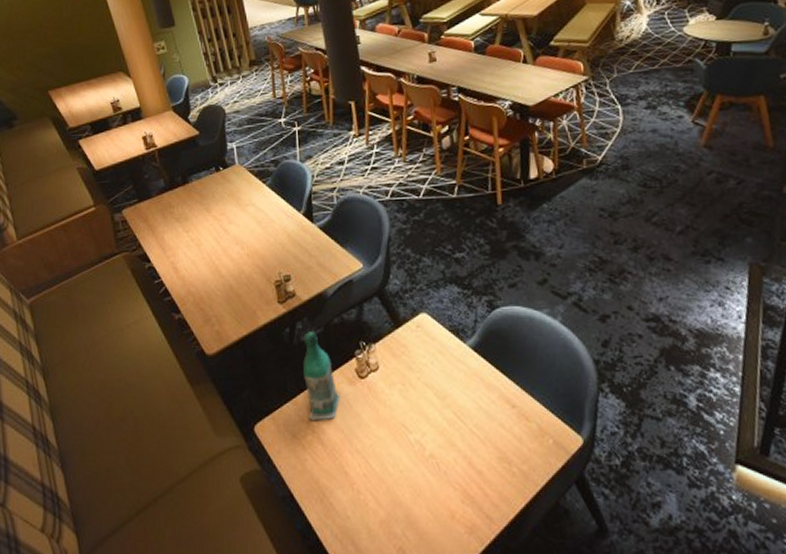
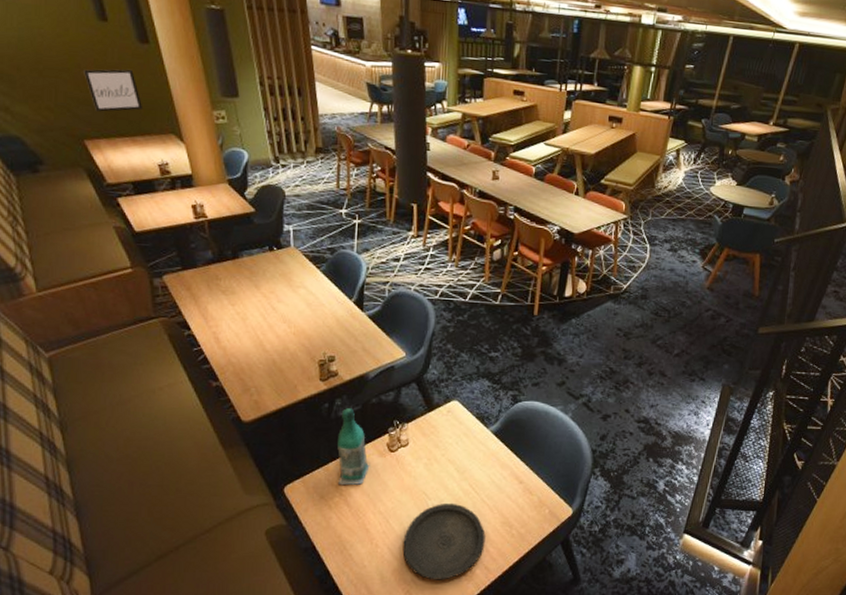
wall art: none [45,19,95,63] -> present [84,69,143,112]
plate: none [387,436,482,534] -> present [402,503,486,580]

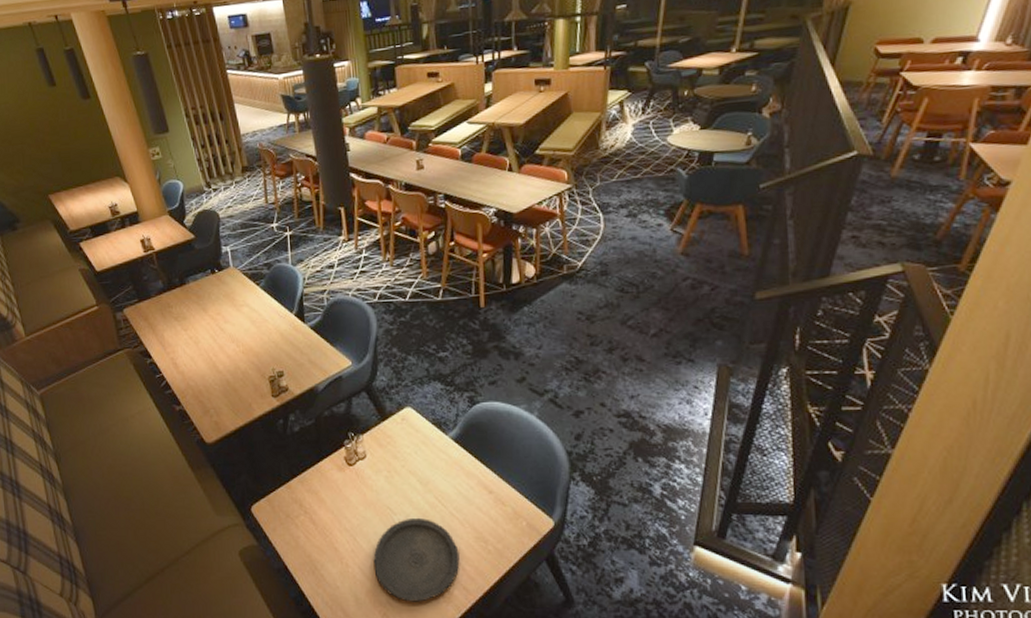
wall art: present [84,69,143,112] -> none [42,124,92,168]
bottle: present [337,408,370,485] -> none [296,423,331,502]

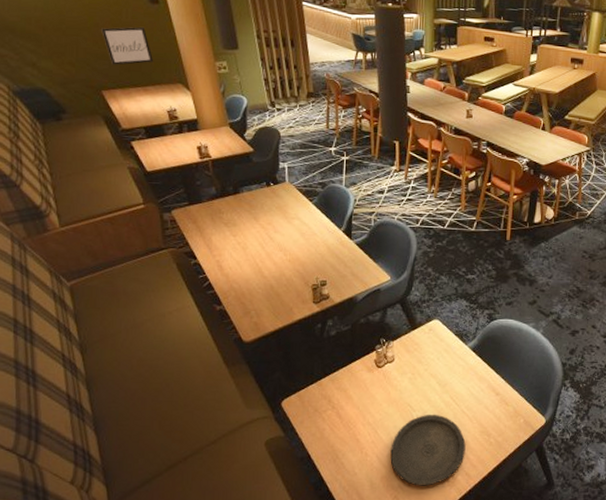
wall art: none [42,124,92,168] -> present [101,26,154,65]

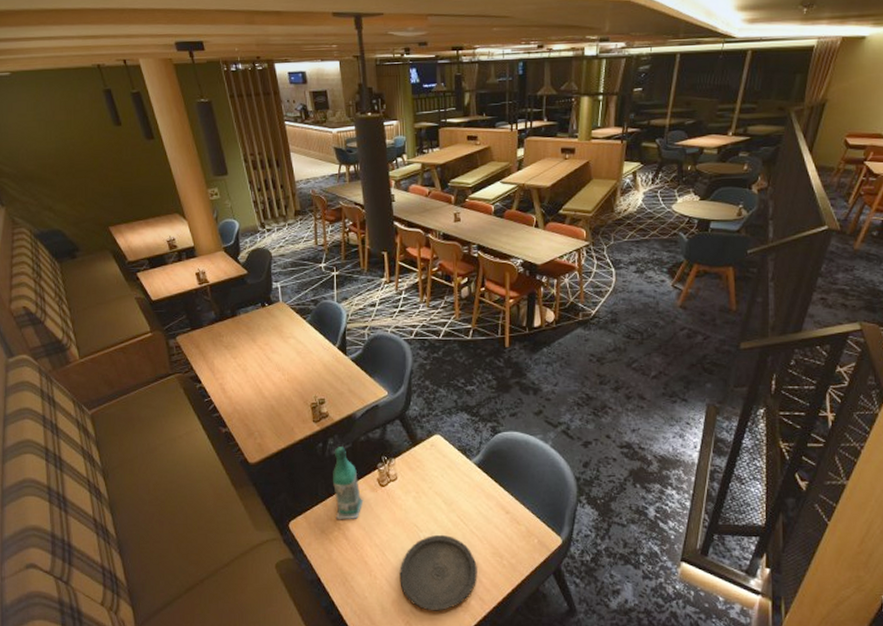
wall art: present [101,26,154,65] -> none [106,162,153,202]
bottle: none [330,328,360,398] -> present [333,447,364,519]

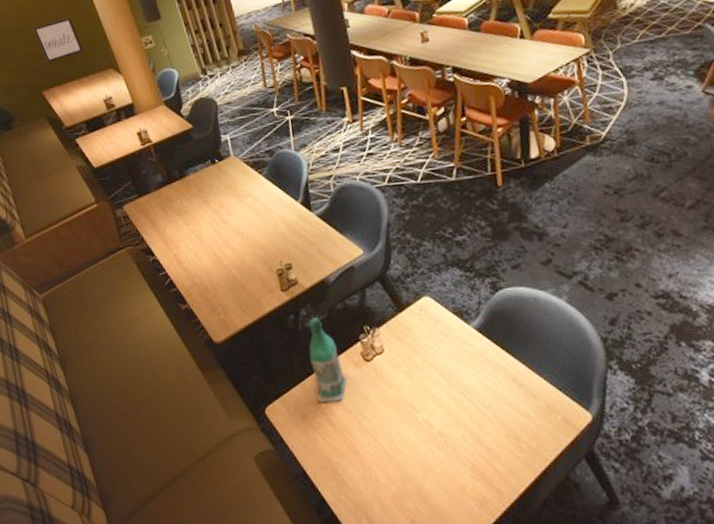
wall art: none [106,162,153,202] -> present [33,17,84,63]
plate: present [399,534,477,611] -> none [396,415,491,507]

